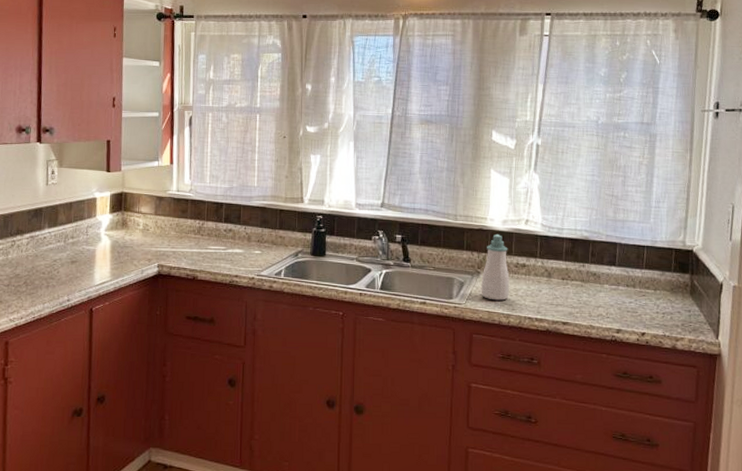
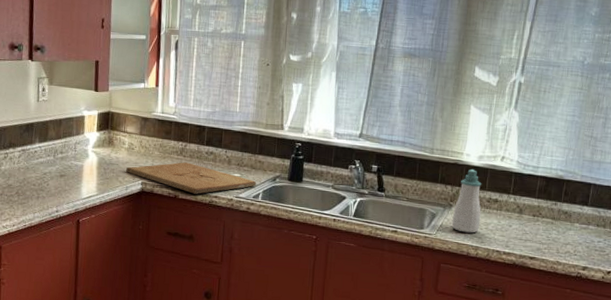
cutting board: none [141,241,279,274] -> present [126,162,257,194]

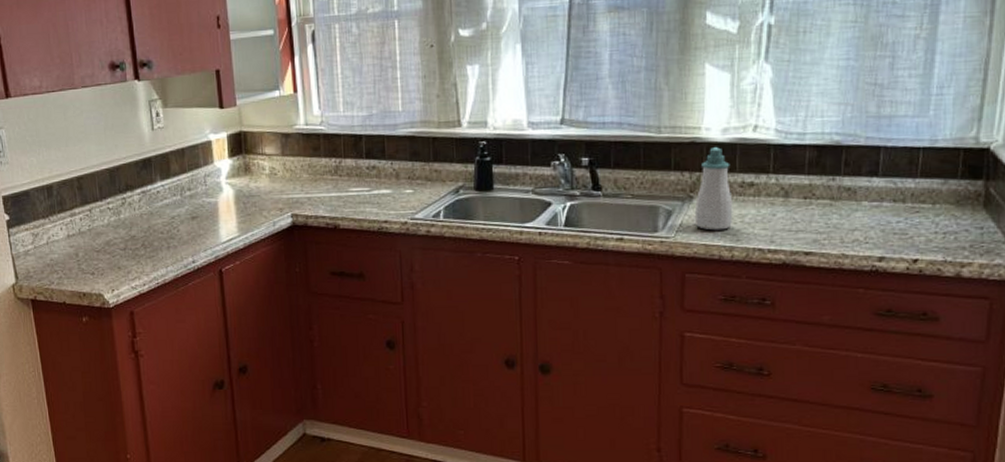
cutting board: present [126,162,257,194] -> none [271,183,435,221]

